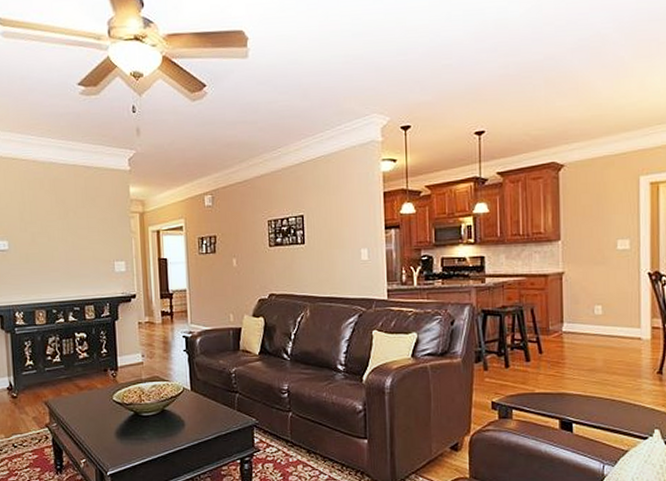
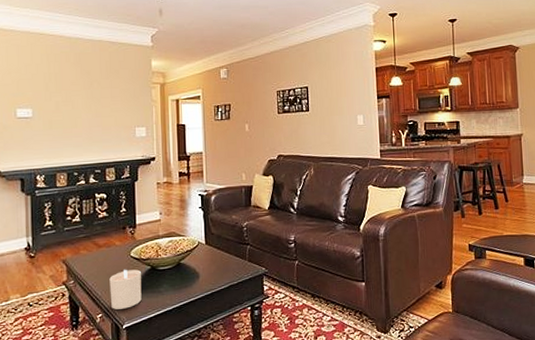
candle: none [92,413,126,455] -> present [109,269,142,310]

